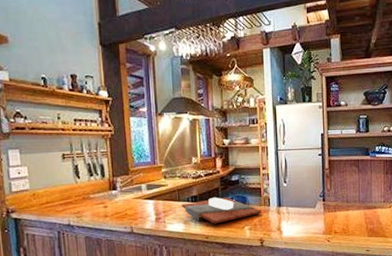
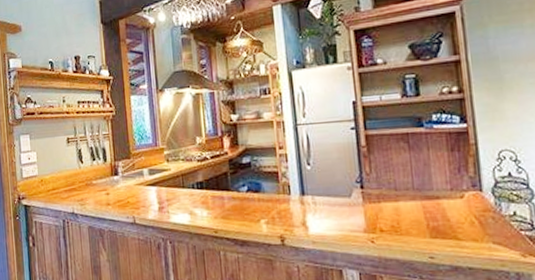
cutting board: present [181,197,261,224] -> none [186,183,280,216]

